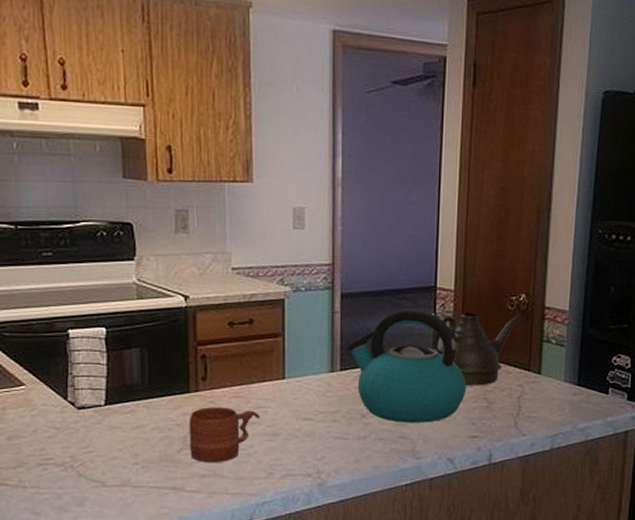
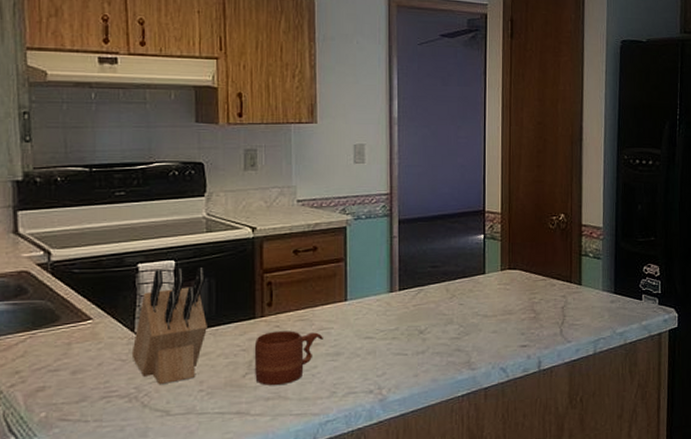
knife block: none [65,336,140,456] -> present [131,267,207,385]
kettle: present [347,308,467,423] -> none [405,230,515,337]
teapot: present [432,312,523,386] -> none [482,232,563,299]

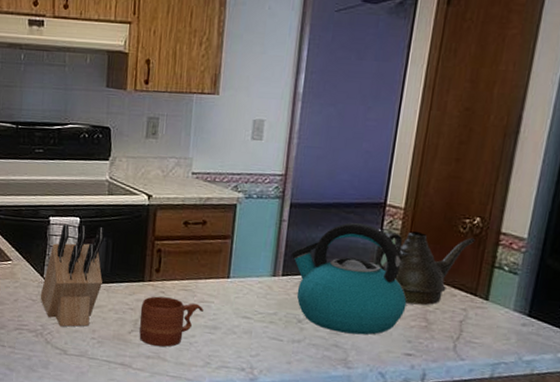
kettle: none [405,230,515,337] -> present [291,222,407,335]
teapot: none [482,232,563,299] -> present [375,230,476,306]

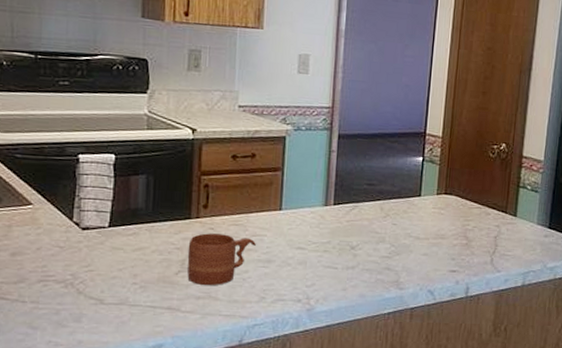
knife block: present [40,223,104,327] -> none [69,161,144,274]
kettle: present [291,222,407,335] -> none [341,151,449,257]
teapot: present [375,230,476,306] -> none [419,157,503,225]

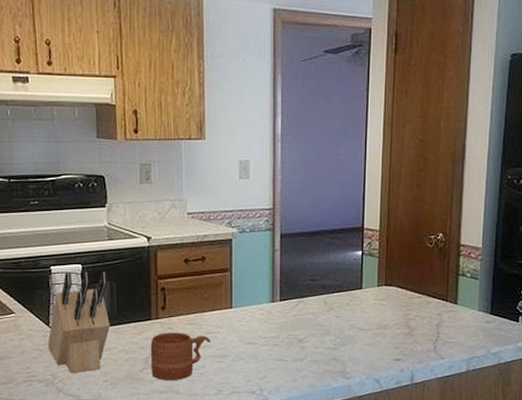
knife block: none [69,161,144,274] -> present [47,271,110,374]

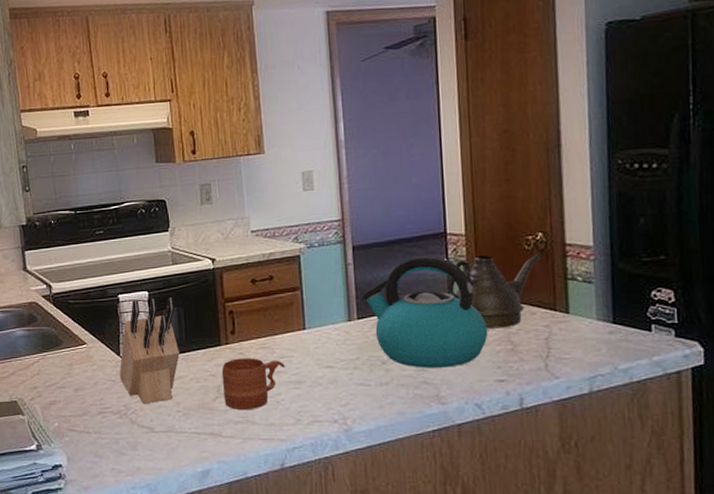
kettle: none [286,246,391,347] -> present [362,255,488,368]
teapot: none [360,249,441,314] -> present [446,253,542,329]

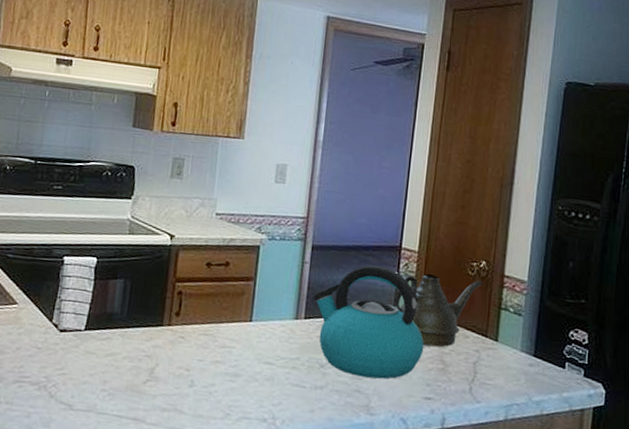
knife block: present [119,297,180,404] -> none [46,264,123,378]
mug: present [221,358,285,409] -> none [155,342,225,398]

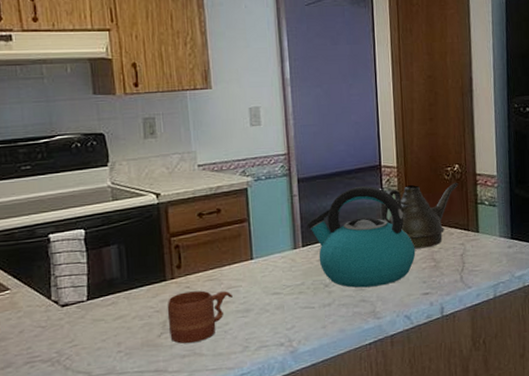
mug: none [155,342,225,398] -> present [167,290,233,344]

